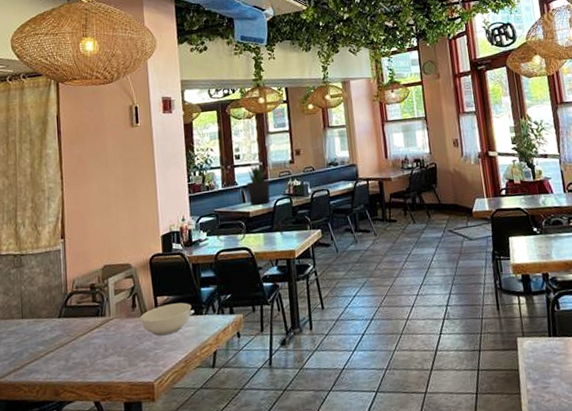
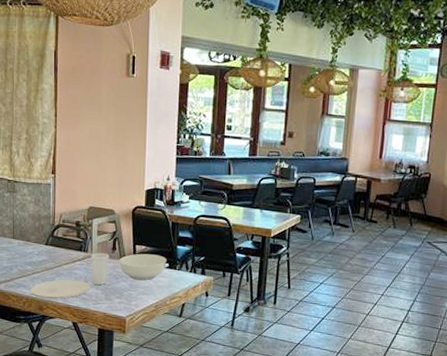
plate: none [44,350,112,381] -> present [30,279,91,299]
cup: none [110,313,130,352] -> present [91,253,109,286]
planter: present [247,164,270,206] -> none [234,138,258,180]

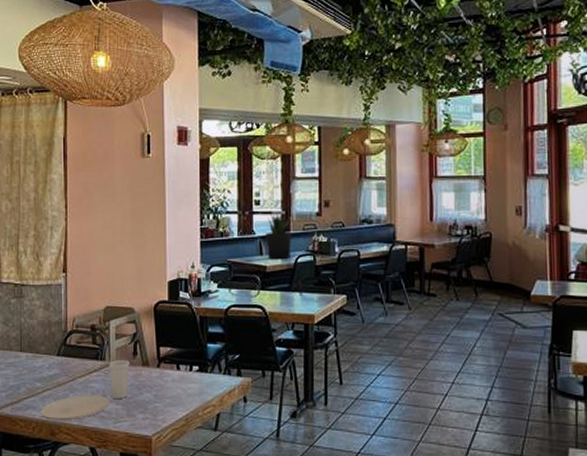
bowl: present [119,253,167,281] -> none [141,356,196,389]
planter: none [234,138,258,180] -> present [265,212,291,260]

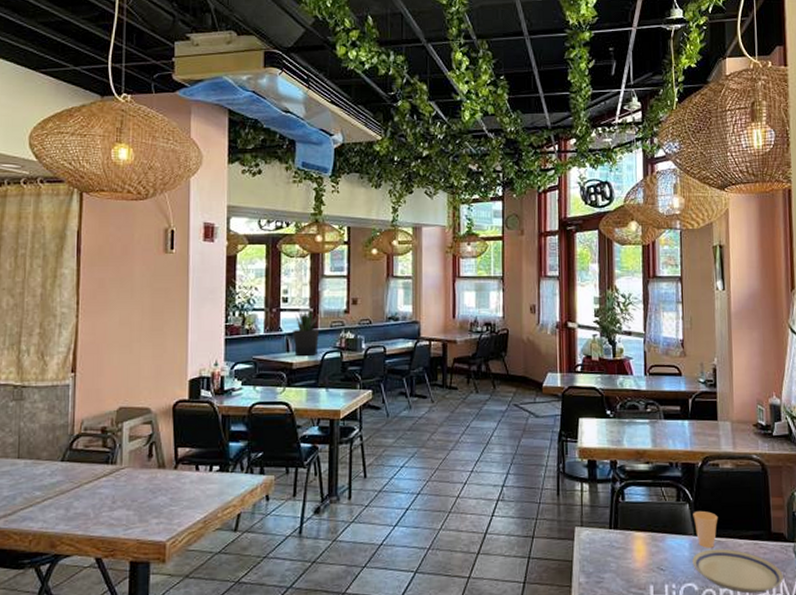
plate: present [40,395,110,421] -> none [39,501,120,531]
cup: present [109,360,130,400] -> none [121,463,144,505]

